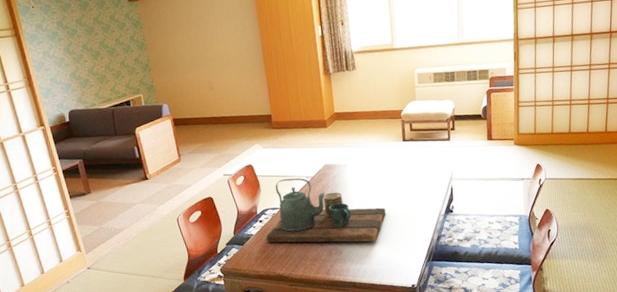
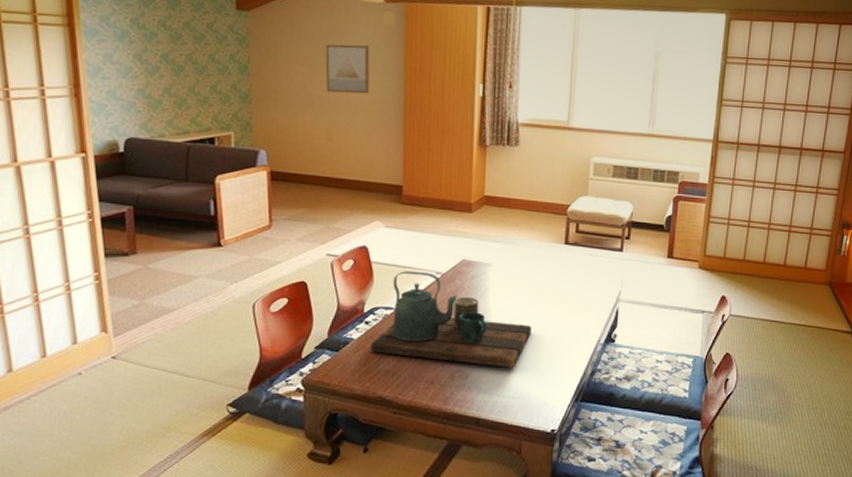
wall art: none [198,11,236,52] -> present [325,44,370,94]

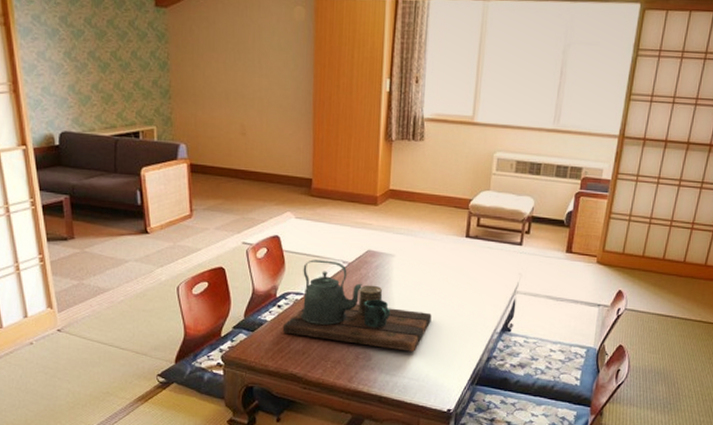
wall art: present [325,44,370,94] -> none [239,40,282,89]

